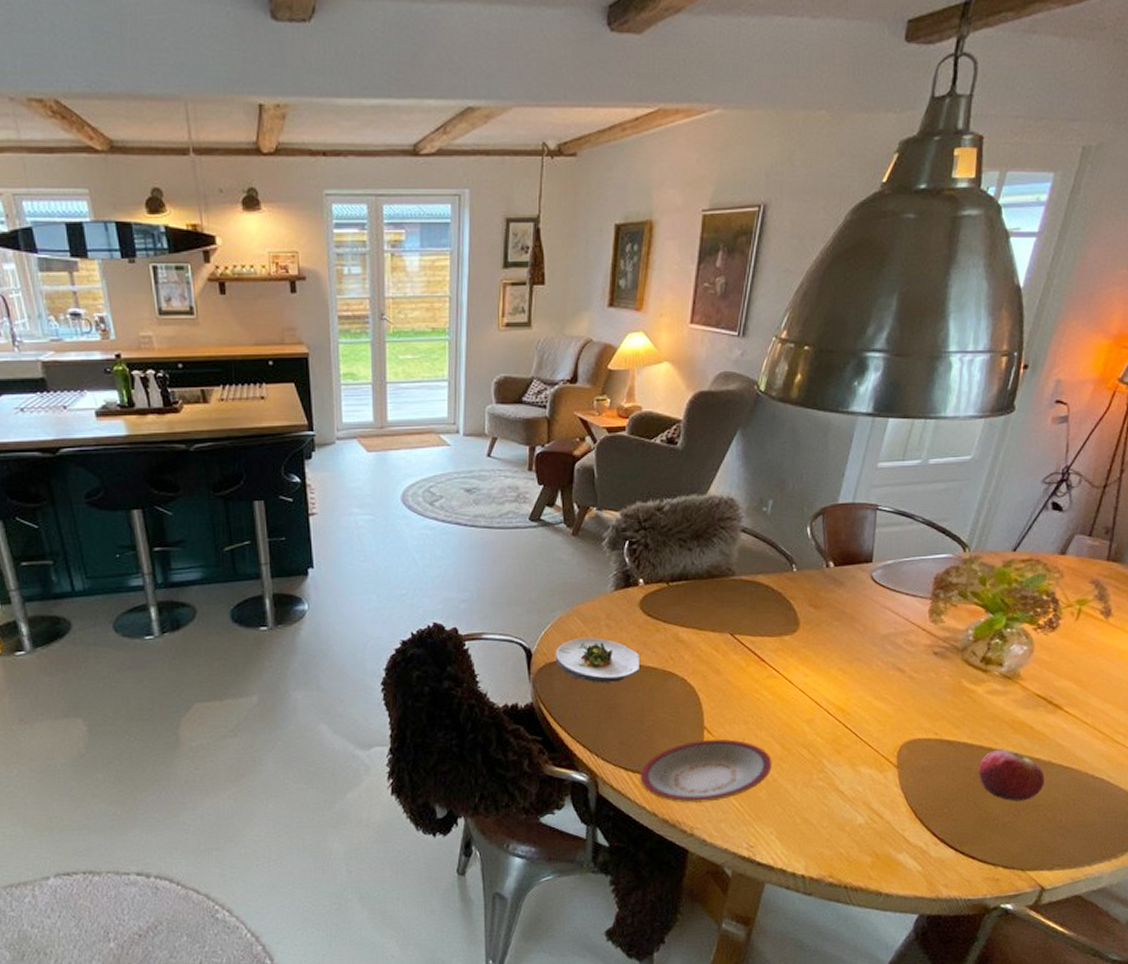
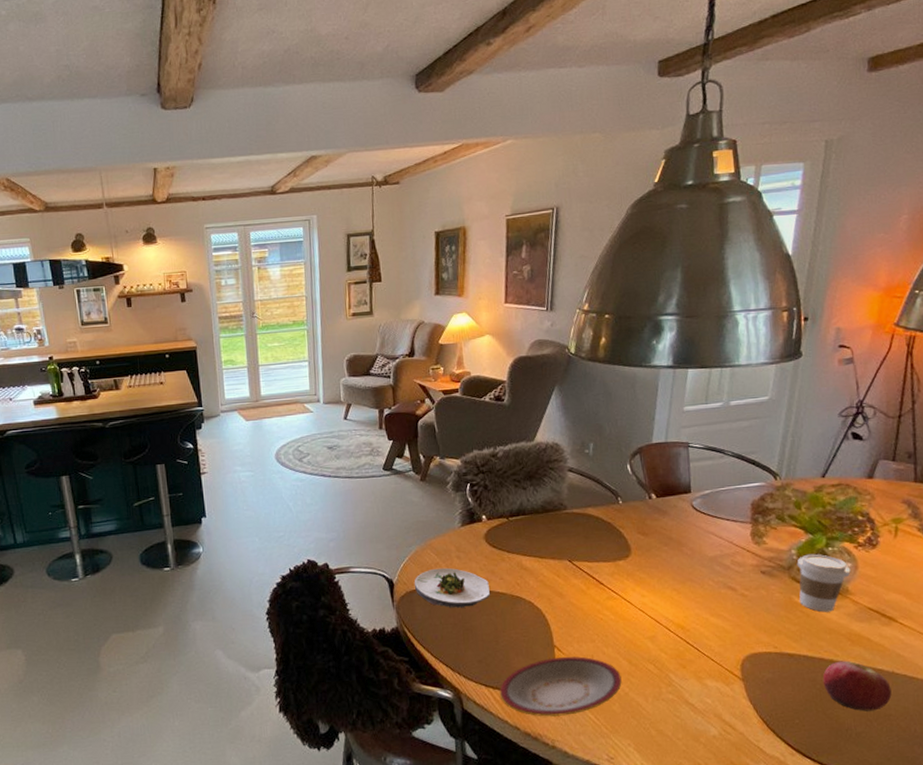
coffee cup: none [969,635,1026,698] -> present [796,554,851,612]

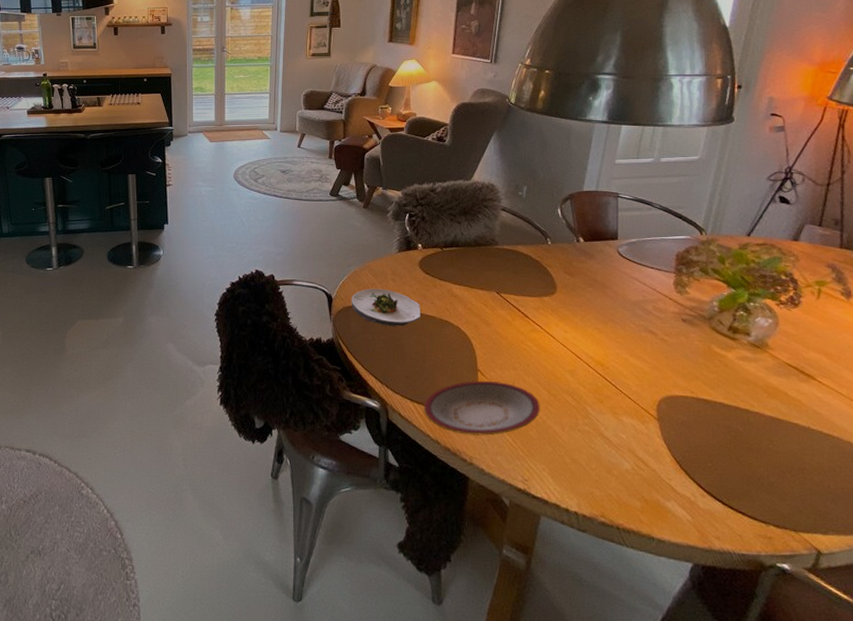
coffee cup: present [796,554,851,612] -> none [717,307,771,364]
apple: present [822,660,892,711] -> none [737,411,807,463]

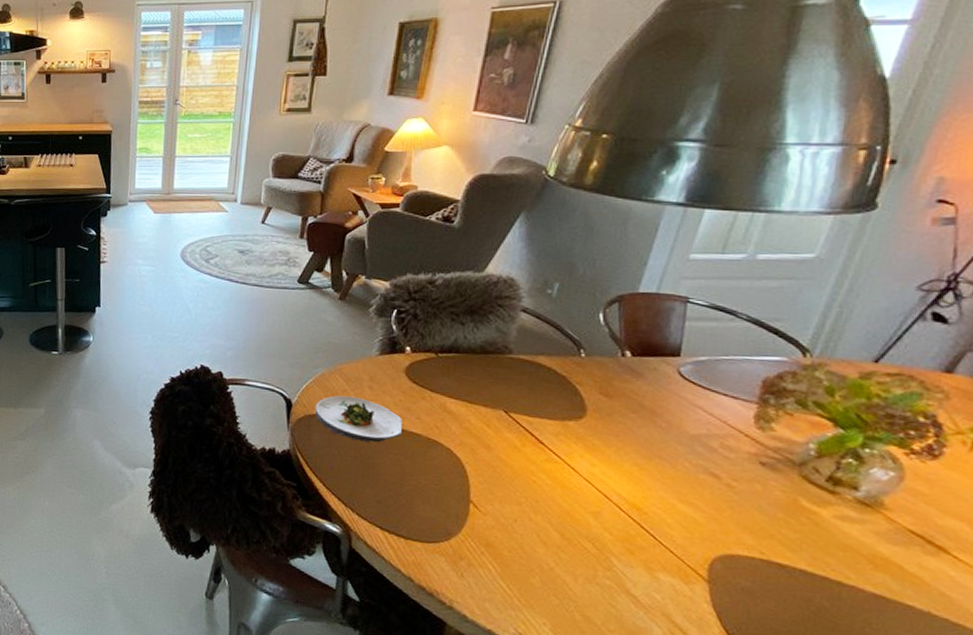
plate: present [423,380,540,436] -> none [395,513,548,578]

